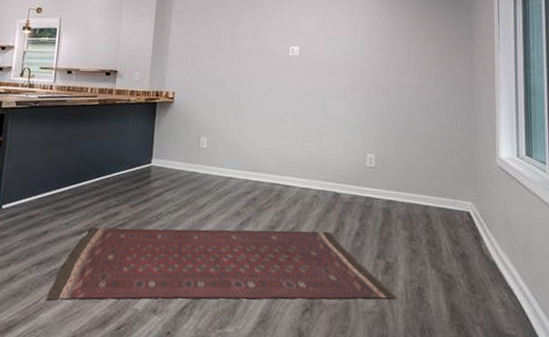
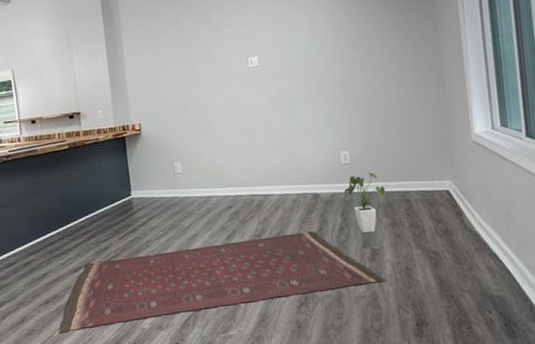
house plant: none [365,179,407,244] -> present [344,171,386,234]

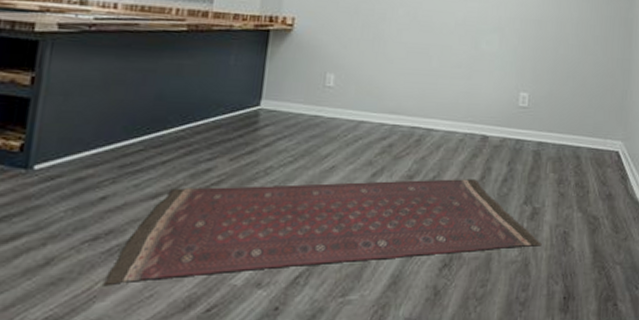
house plant: present [344,171,386,234] -> none [515,119,558,188]

